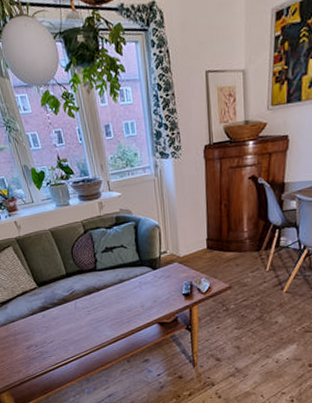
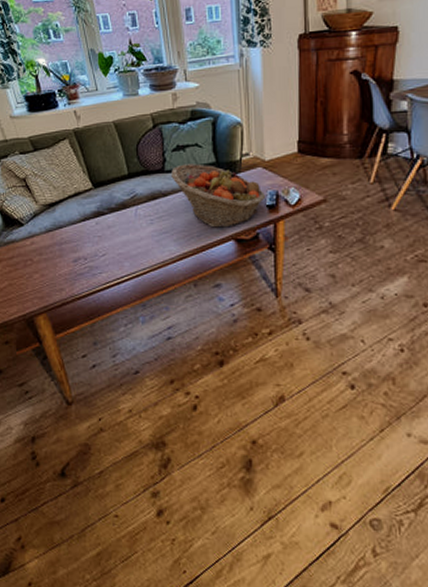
fruit basket: none [102,262,182,315] -> present [171,163,266,228]

